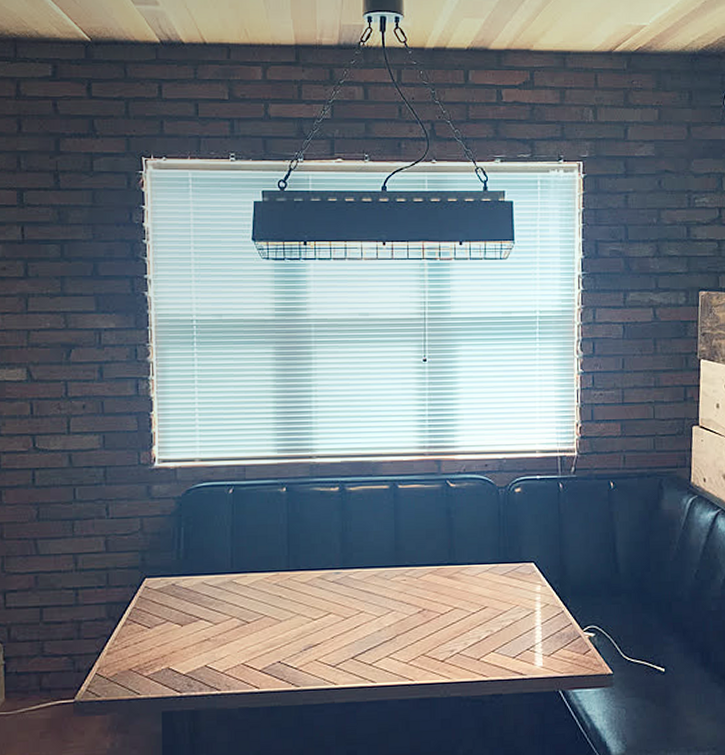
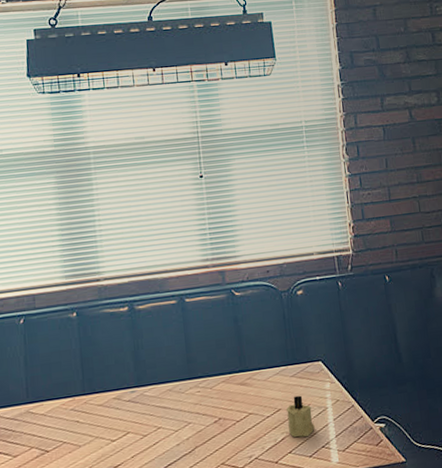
candle: none [493,595,521,637] -> present [286,395,315,437]

